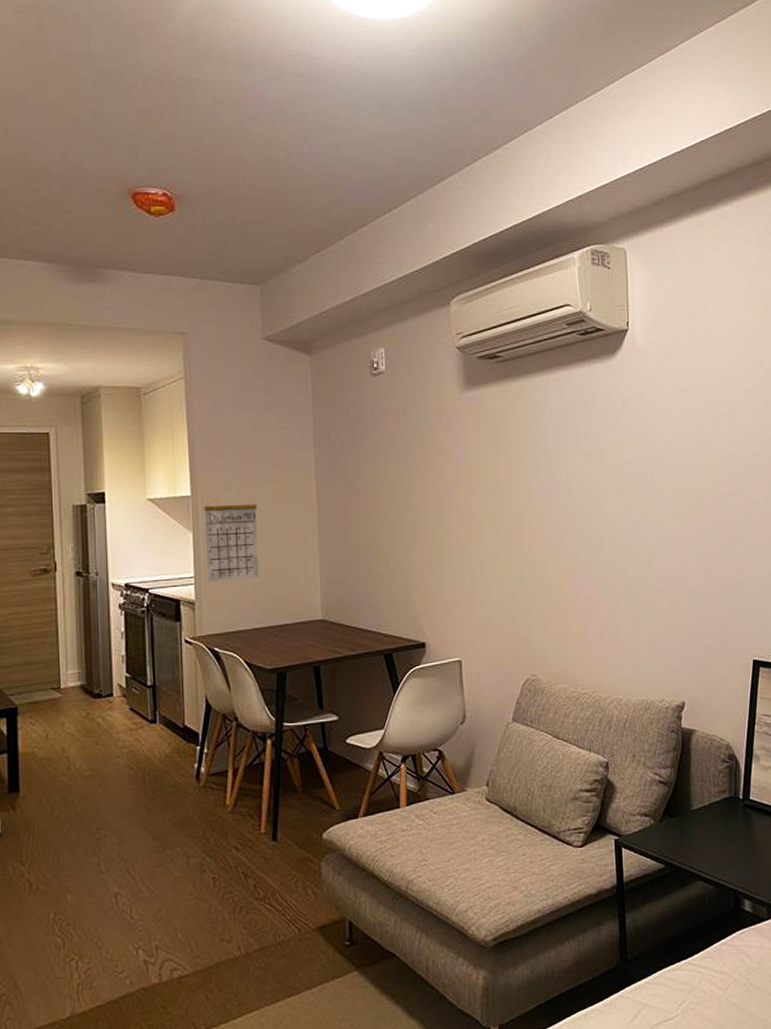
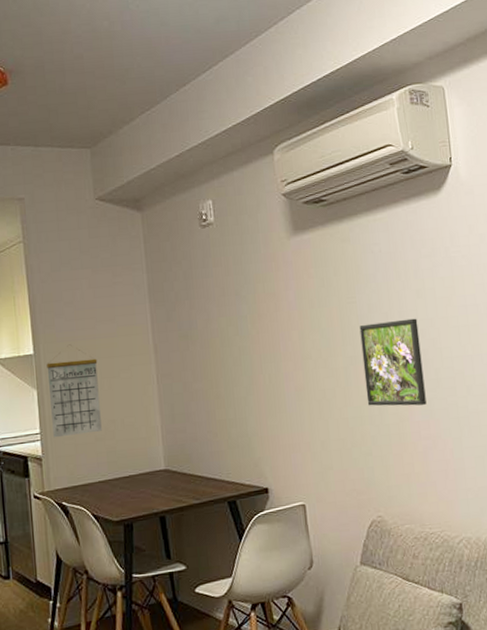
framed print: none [526,481,587,568] -> present [359,318,427,406]

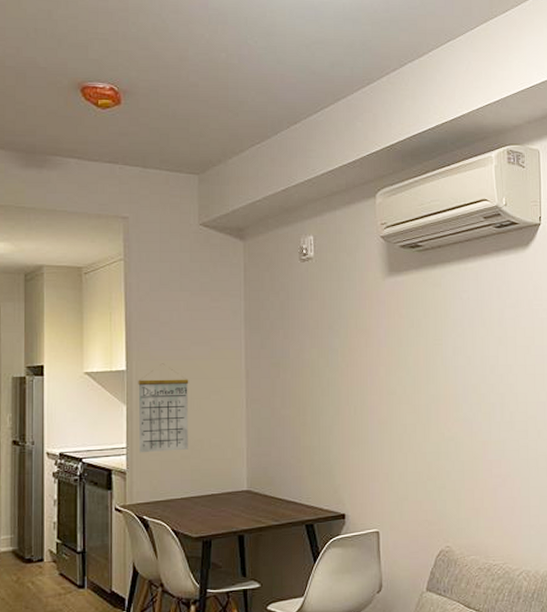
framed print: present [359,318,427,406] -> none [443,364,500,445]

